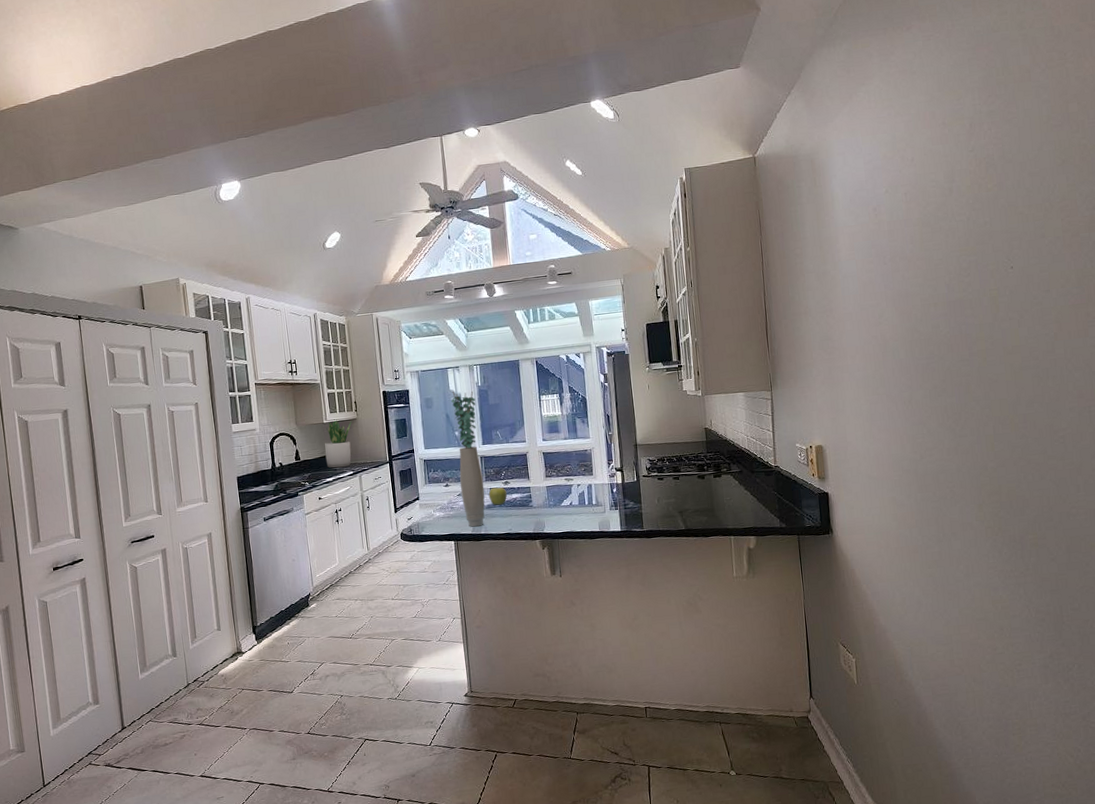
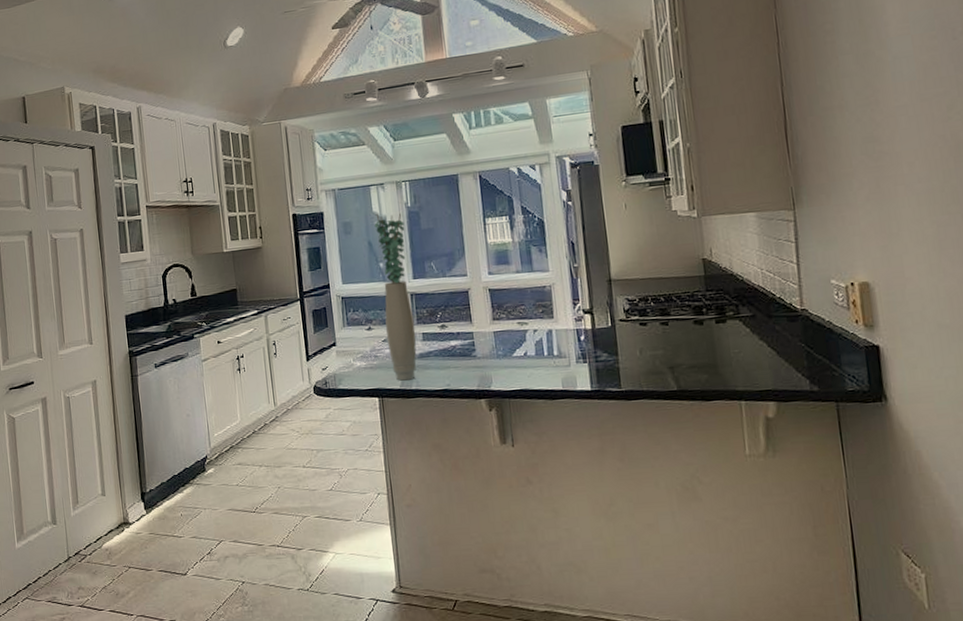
planter: present [324,419,352,468] -> none [224,248,257,306]
fruit: present [488,486,508,506] -> none [420,331,445,355]

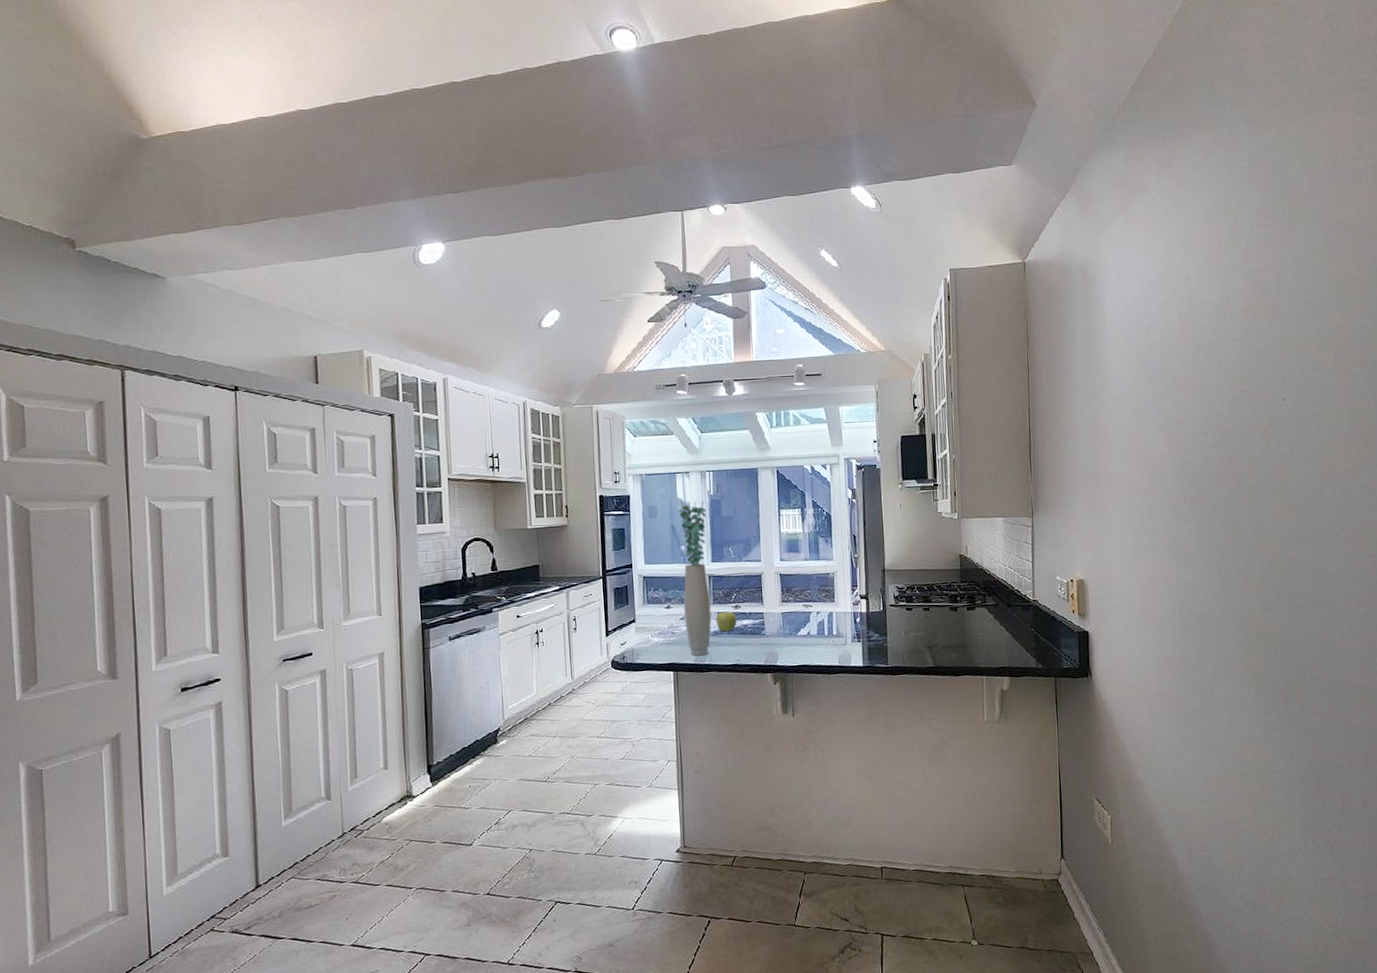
fruit: none [420,331,445,355] -> present [715,610,738,632]

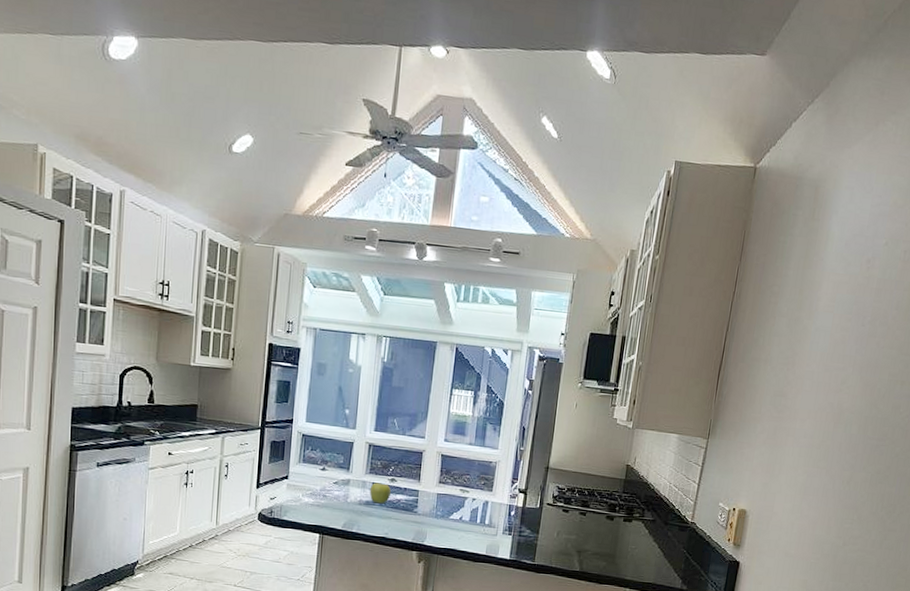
vase: present [678,499,712,656] -> none [337,361,377,523]

